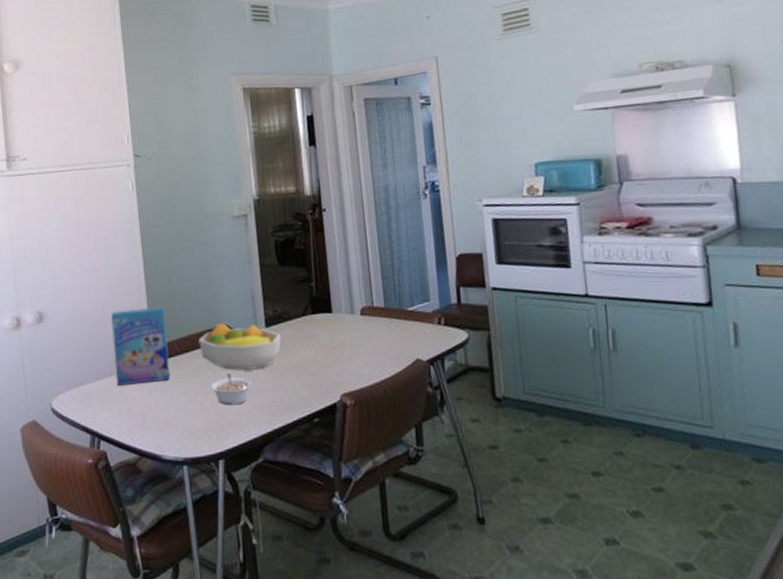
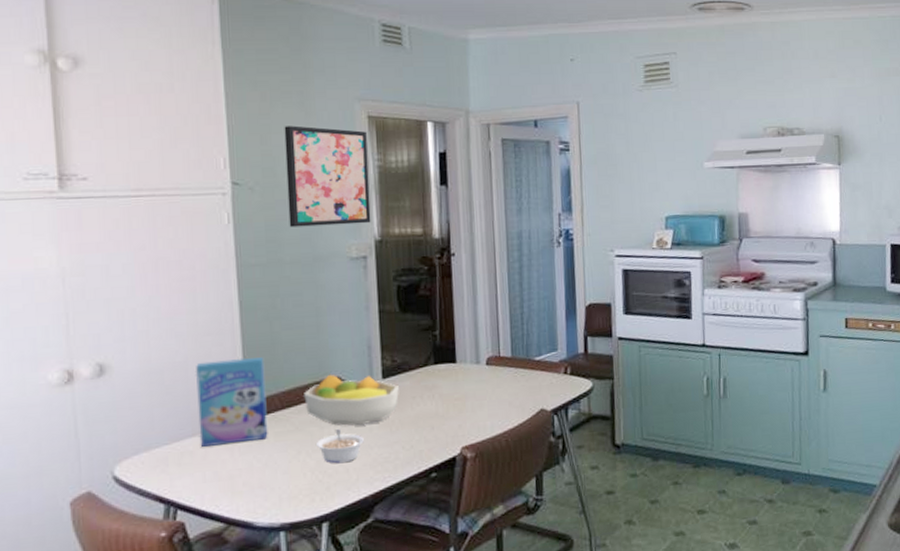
wall art: none [174,102,250,192] -> present [284,125,371,228]

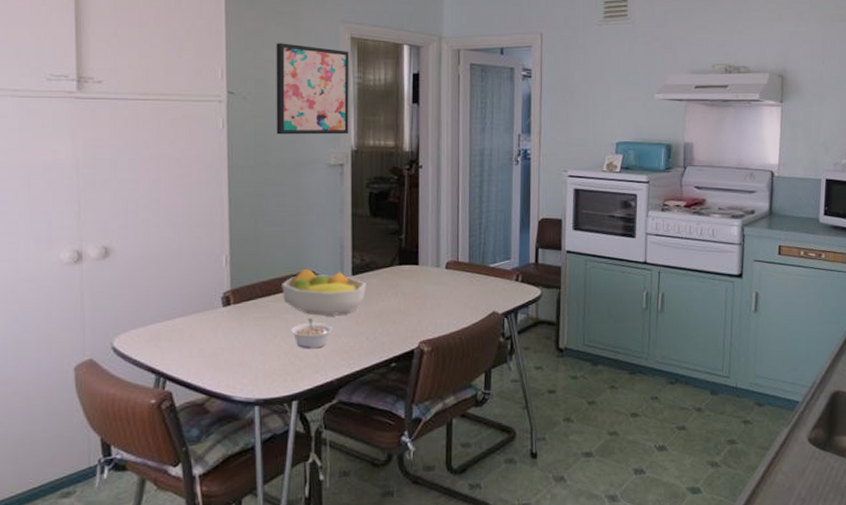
cereal box: present [195,357,268,447] -> none [187,249,249,326]

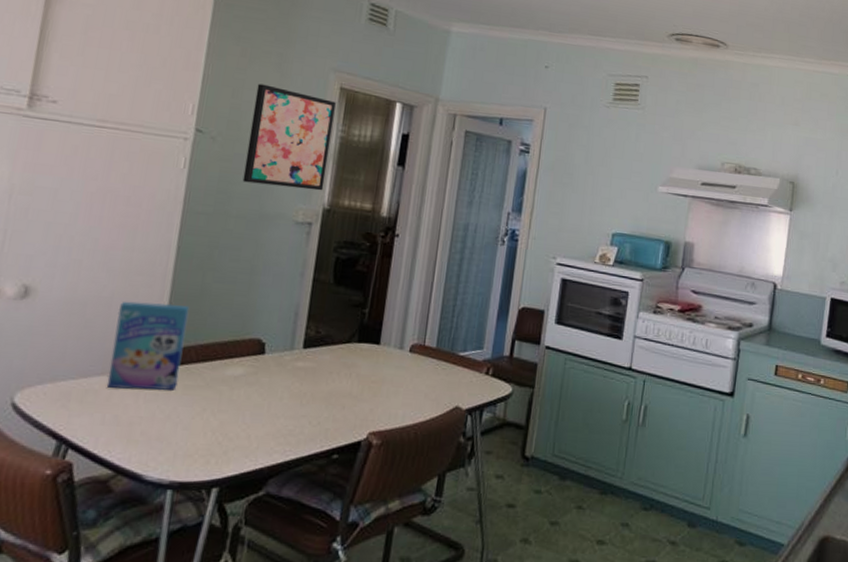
cereal box: none [187,249,249,326] -> present [107,301,190,391]
fruit bowl: present [282,268,366,316] -> none [220,334,318,393]
legume: present [290,317,333,349] -> none [222,391,272,429]

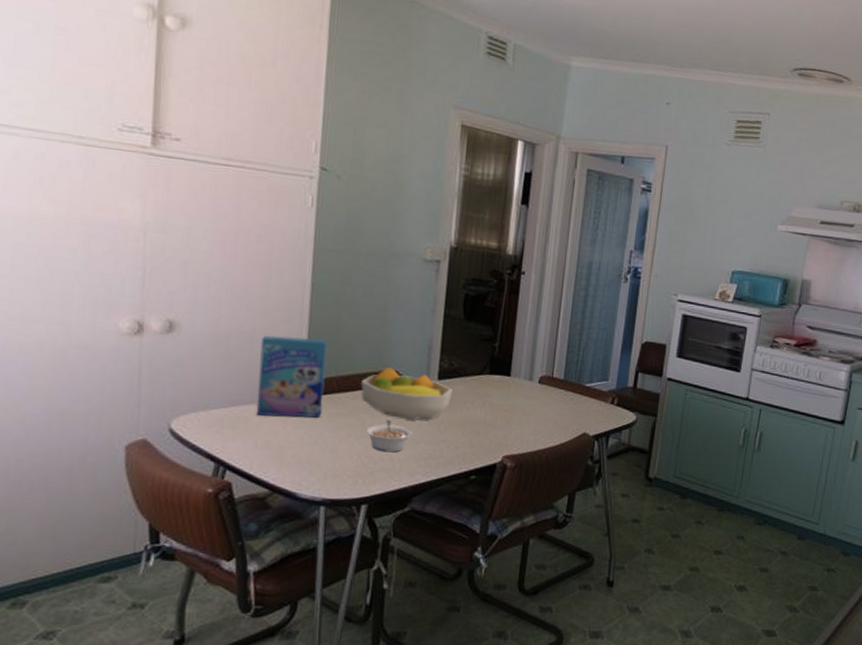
fruit bowl: none [220,334,318,393] -> present [361,367,452,421]
legume: none [222,391,272,429] -> present [365,419,412,453]
wall art: present [242,83,336,191] -> none [370,121,458,230]

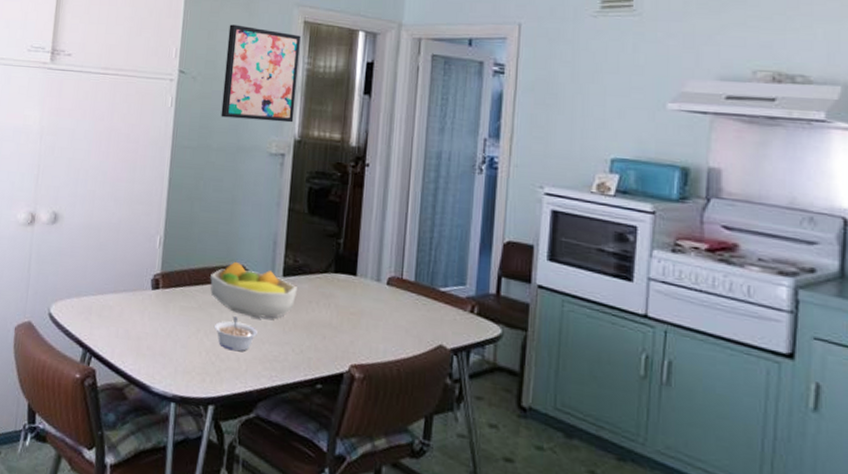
cereal box: present [256,335,328,418] -> none [118,227,182,310]
wall art: none [370,121,458,230] -> present [221,24,301,123]

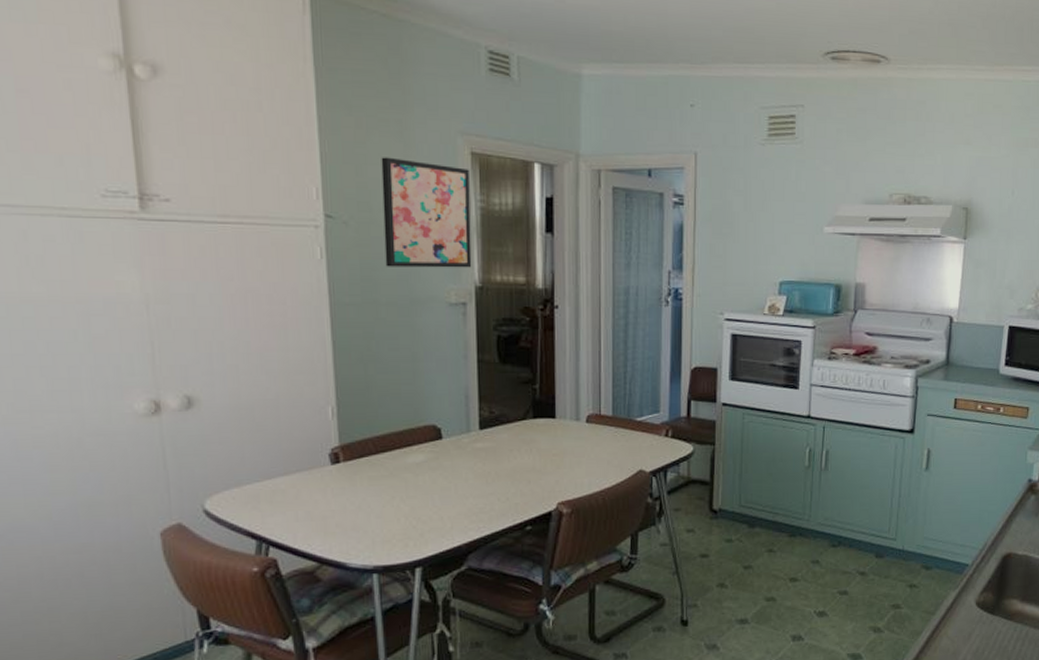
fruit bowl: present [210,261,297,319] -> none [399,421,496,475]
legume: present [213,315,258,352] -> none [410,476,459,511]

